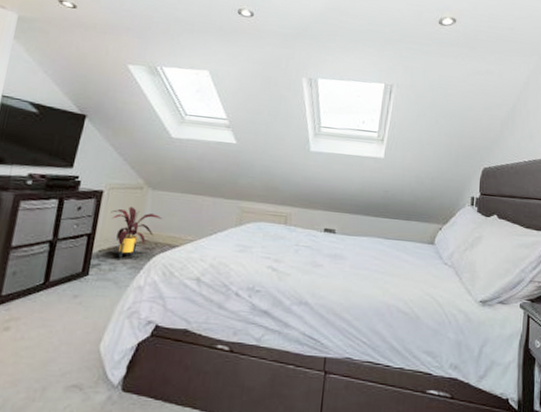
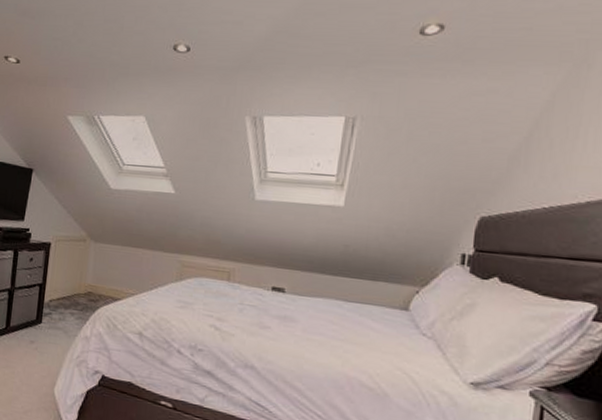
house plant: present [111,206,163,261] -> none [58,258,105,311]

